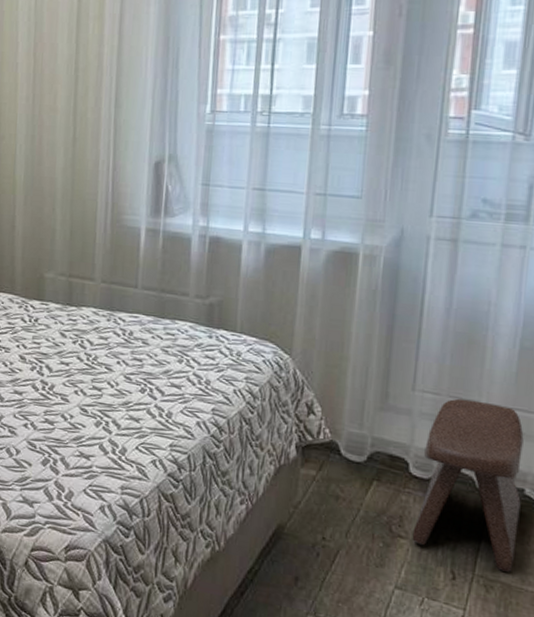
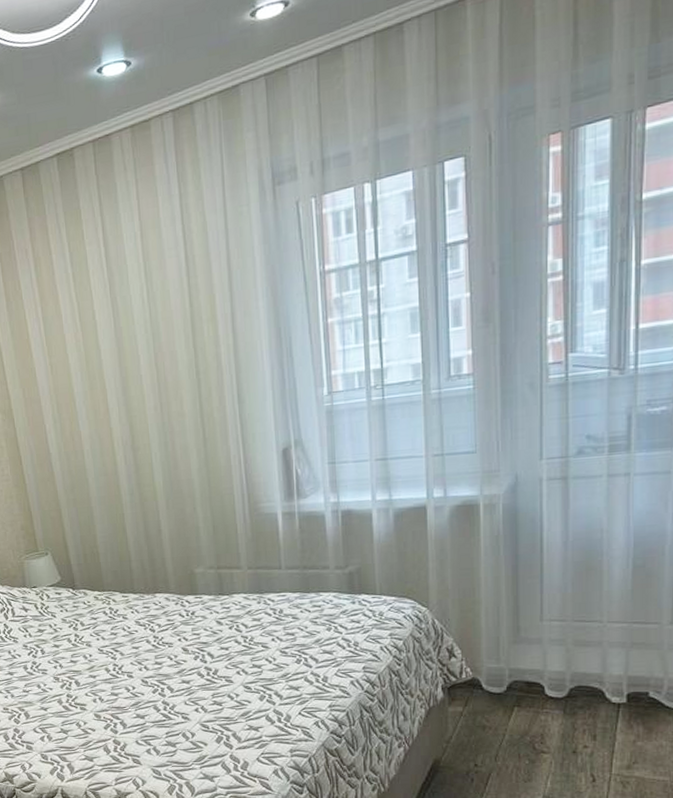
stool: present [412,398,524,572] -> none [554,620,646,767]

